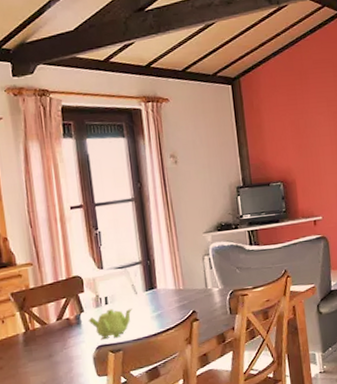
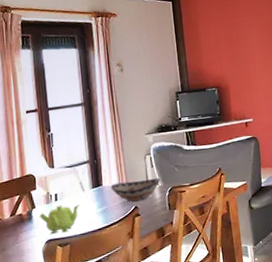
decorative bowl: none [165,279,221,306] -> present [110,177,161,202]

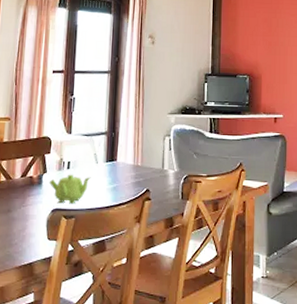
decorative bowl: present [110,177,161,202] -> none [124,161,177,184]

